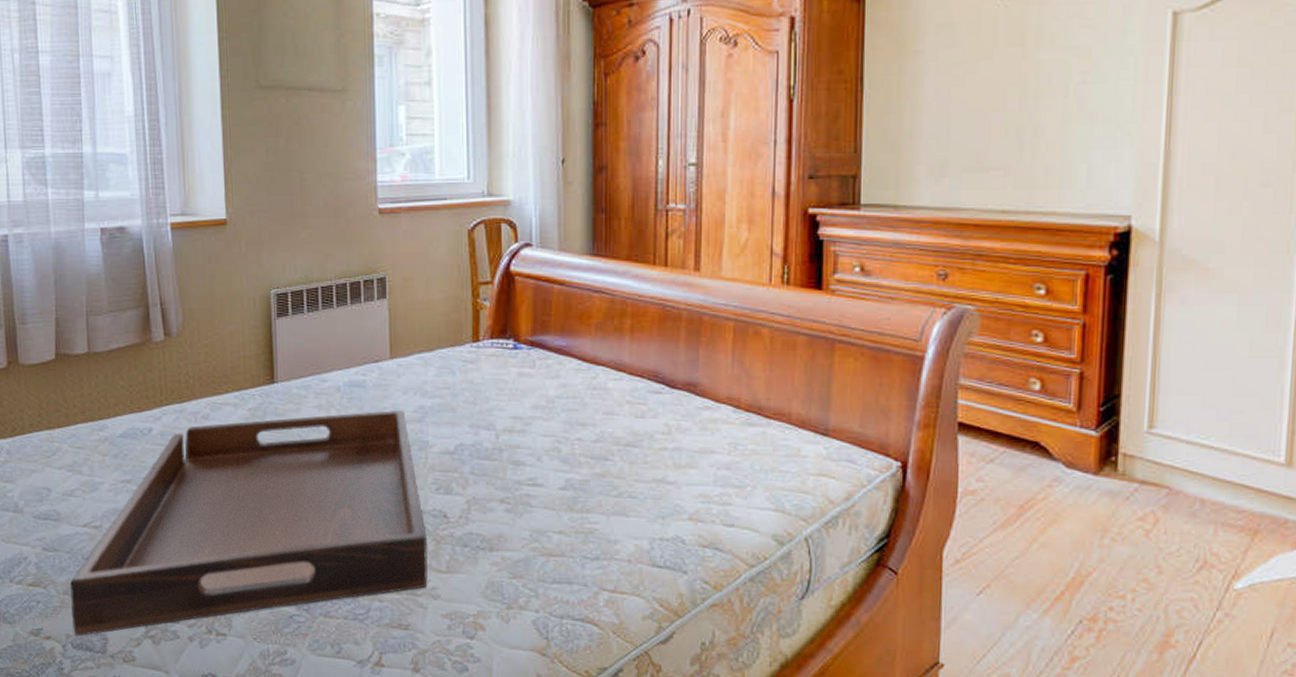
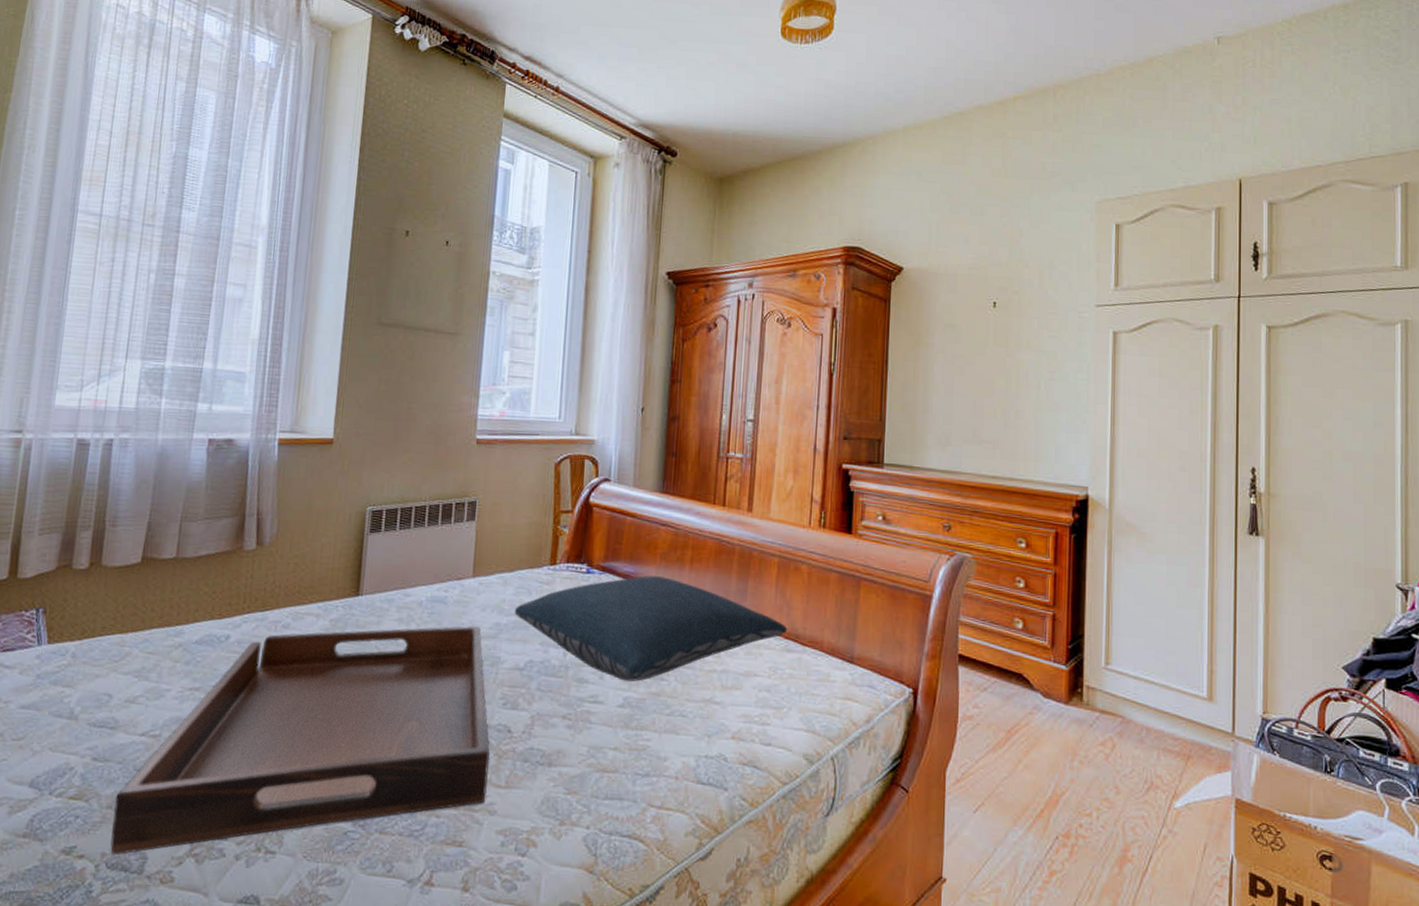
pillow: none [438,349,748,463] -> present [514,575,788,682]

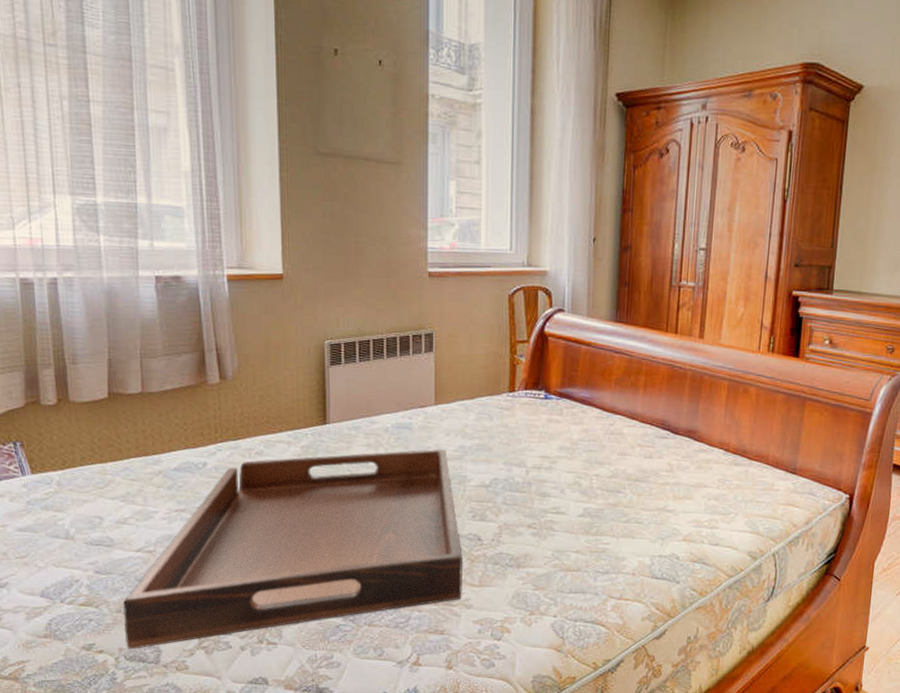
pillow: present [514,575,788,682] -> none [477,400,736,494]

